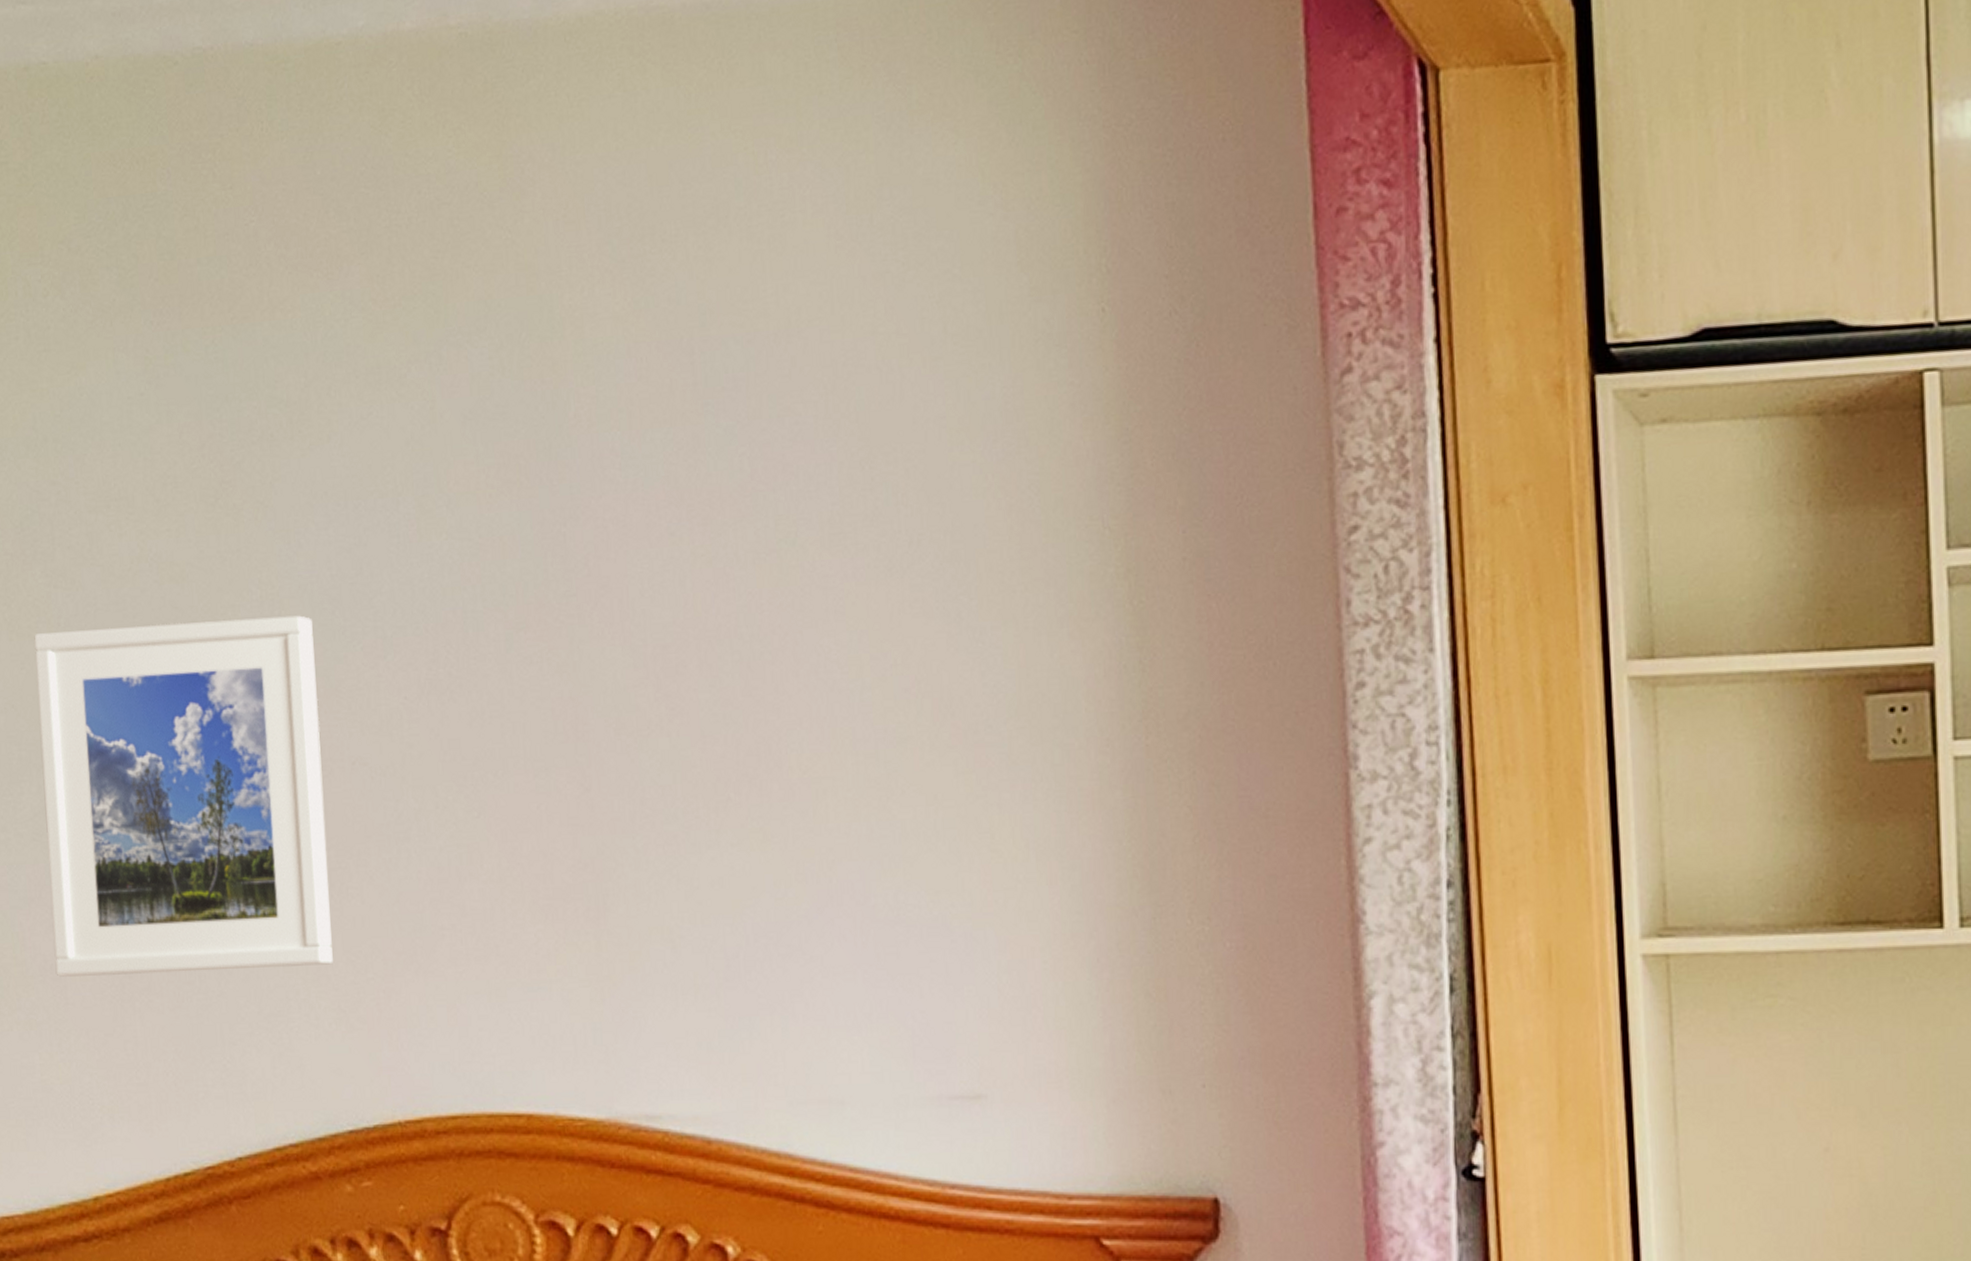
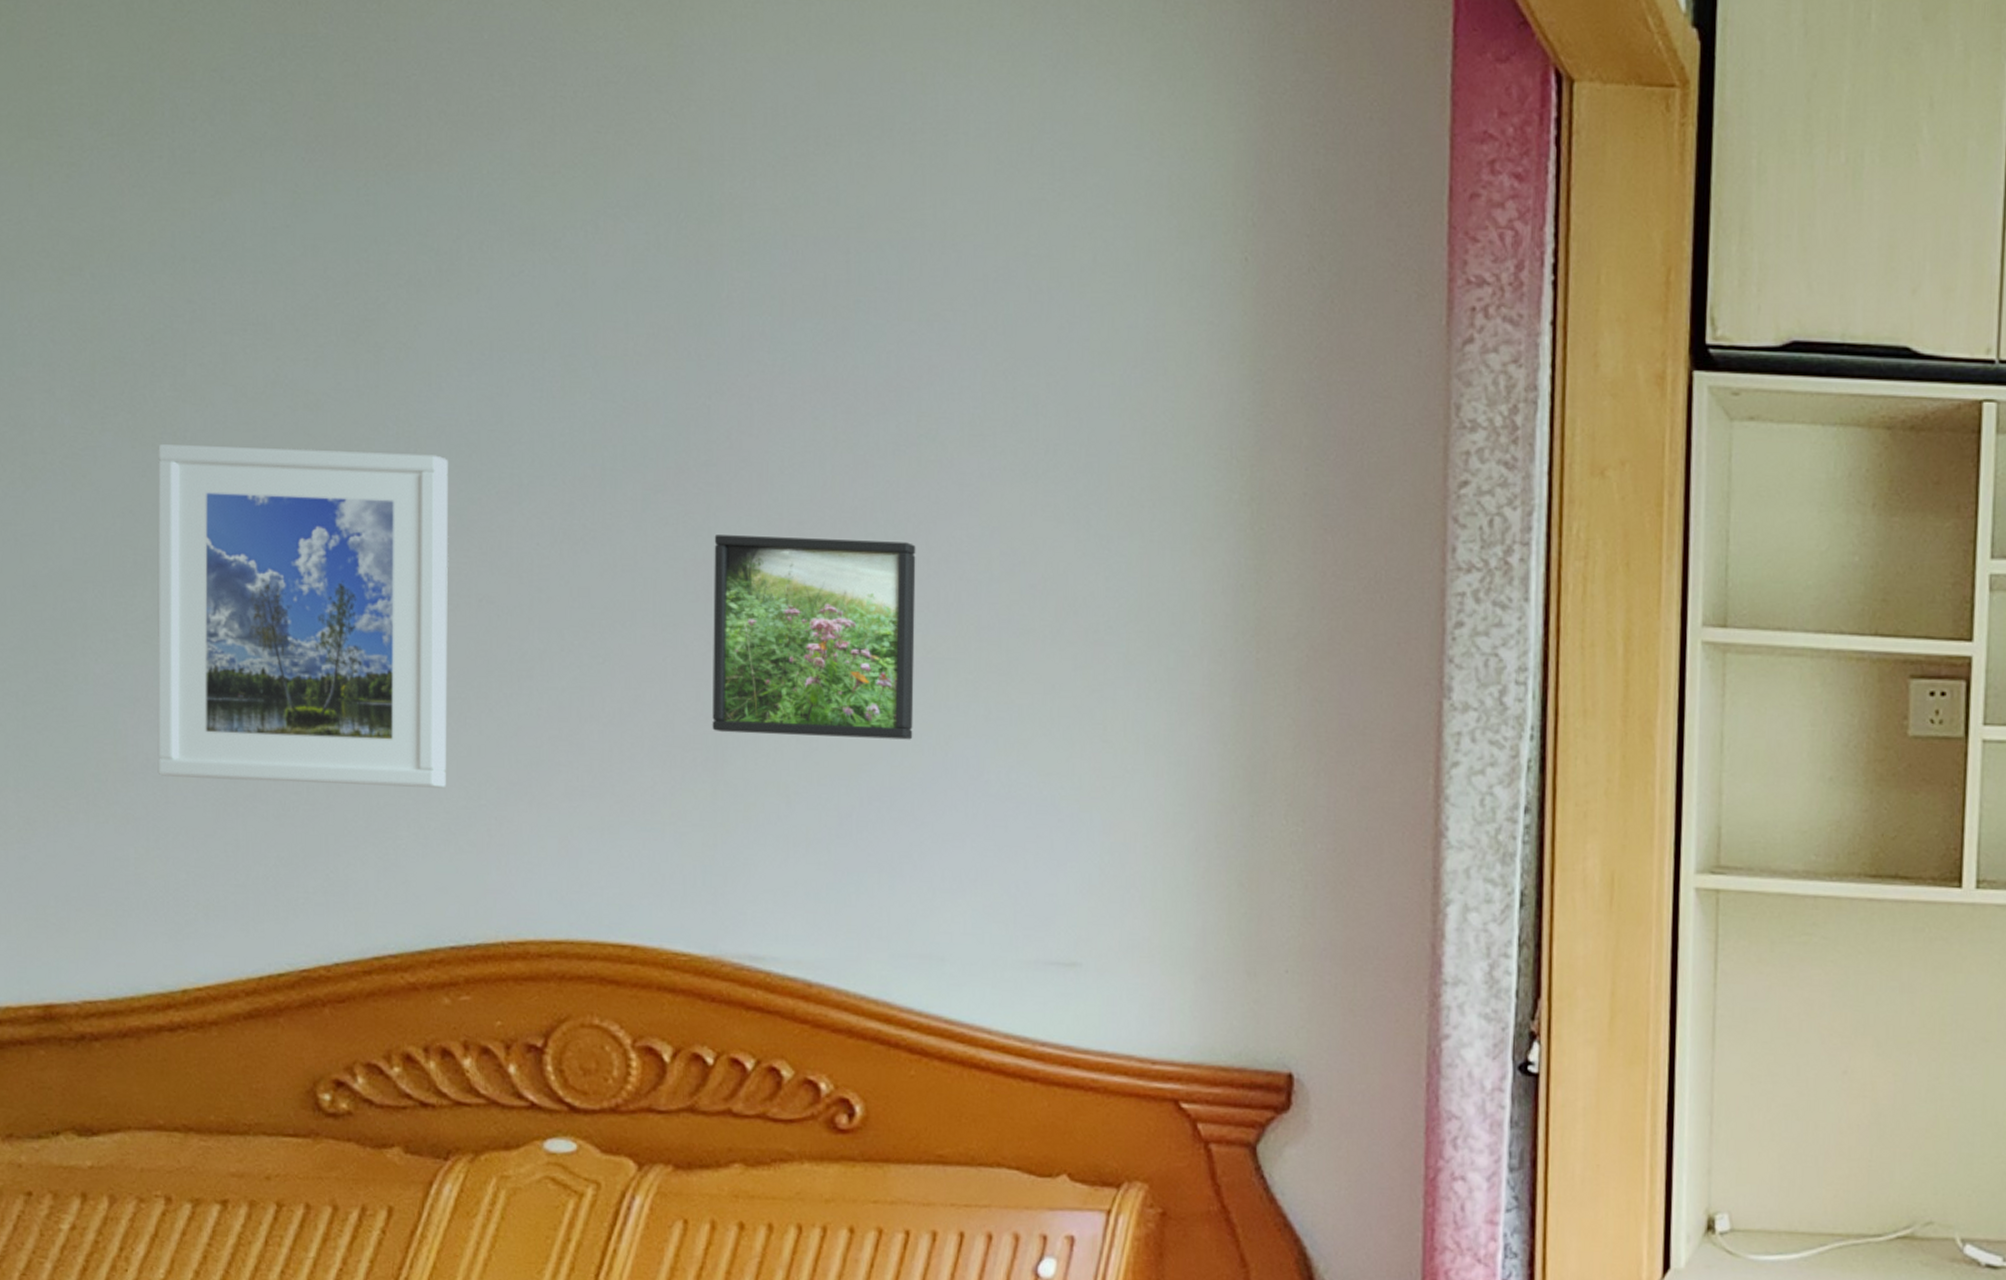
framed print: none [579,656,795,879] -> present [712,535,916,740]

